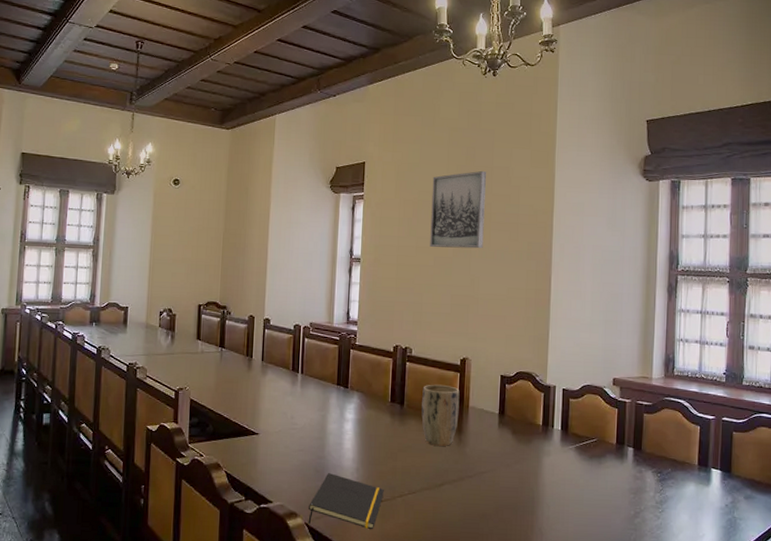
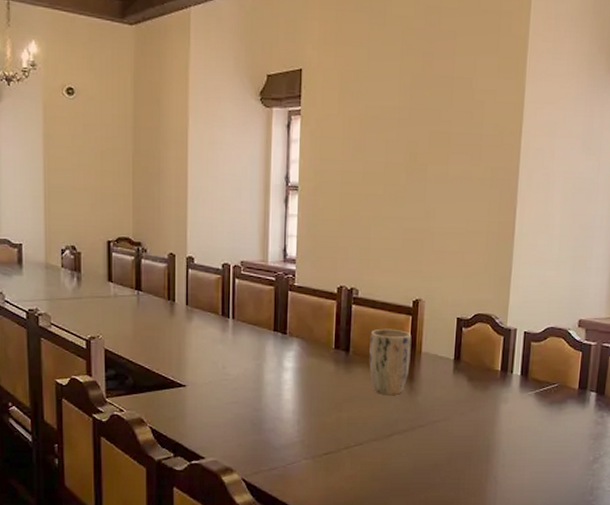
notepad: present [308,473,385,529] -> none [245,426,329,483]
wall art: present [430,171,486,249] -> none [379,82,446,175]

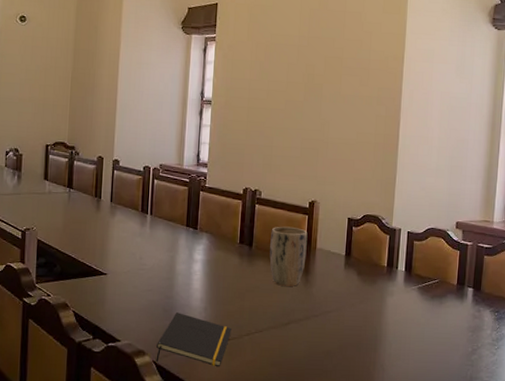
notepad: none [245,426,329,483] -> present [156,312,233,366]

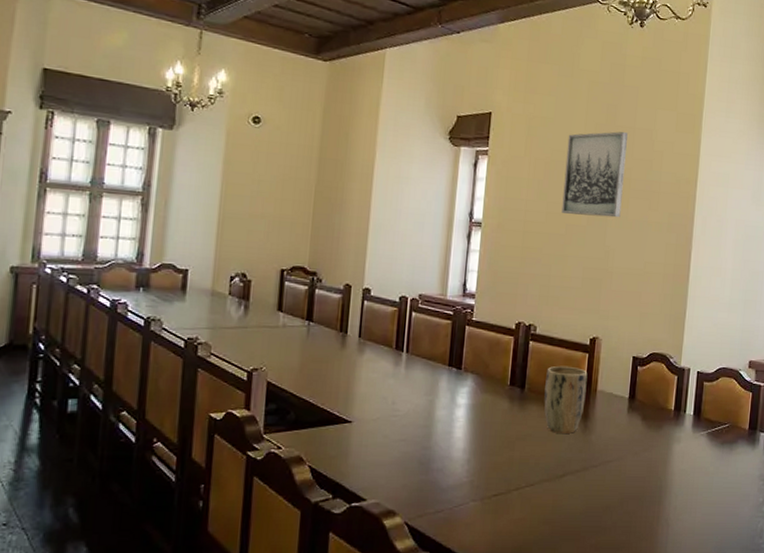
notepad: present [156,312,233,366] -> none [408,465,500,526]
wall art: none [281,15,339,93] -> present [561,131,628,218]

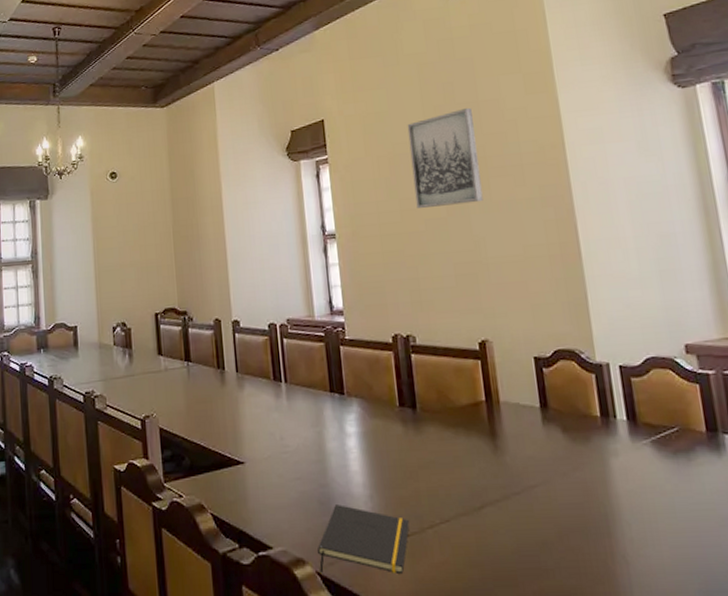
notepad: none [408,465,500,526] -> present [317,504,410,574]
plant pot: present [544,365,588,434] -> none [436,377,489,457]

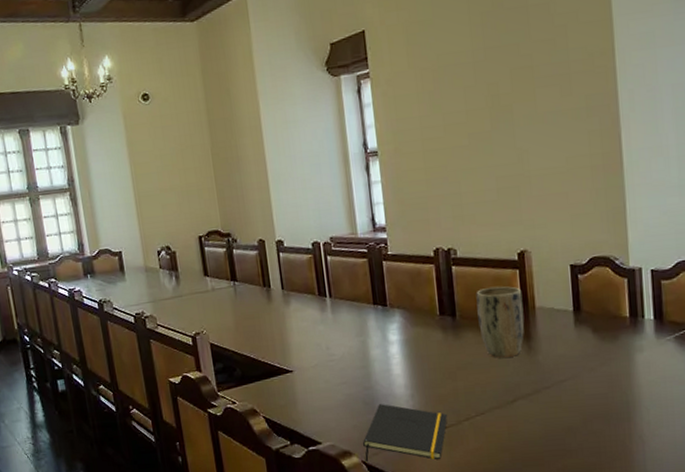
wall art: present [407,108,483,208] -> none [452,14,528,122]
plant pot: none [436,377,489,457] -> present [476,286,525,358]

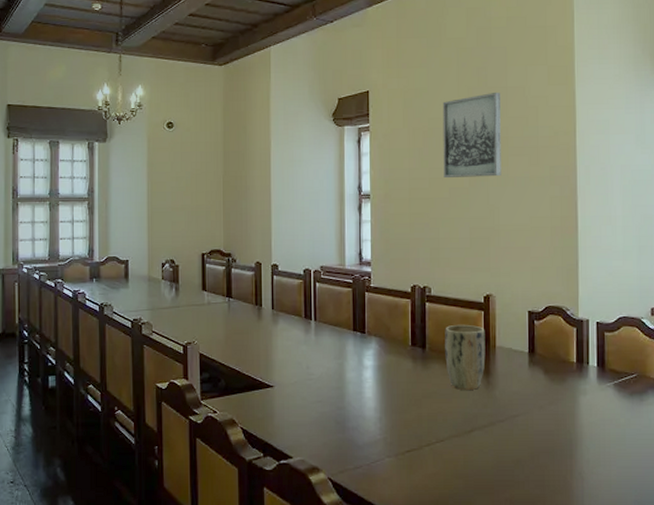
notepad: present [363,404,448,463] -> none [331,424,411,481]
wall art: none [452,14,528,122] -> present [442,93,501,177]

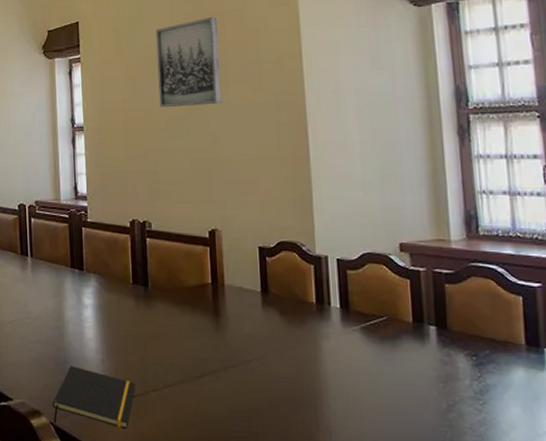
notepad: none [331,424,411,481] -> present [52,366,137,428]
plant pot: present [445,324,486,390] -> none [168,261,214,331]

